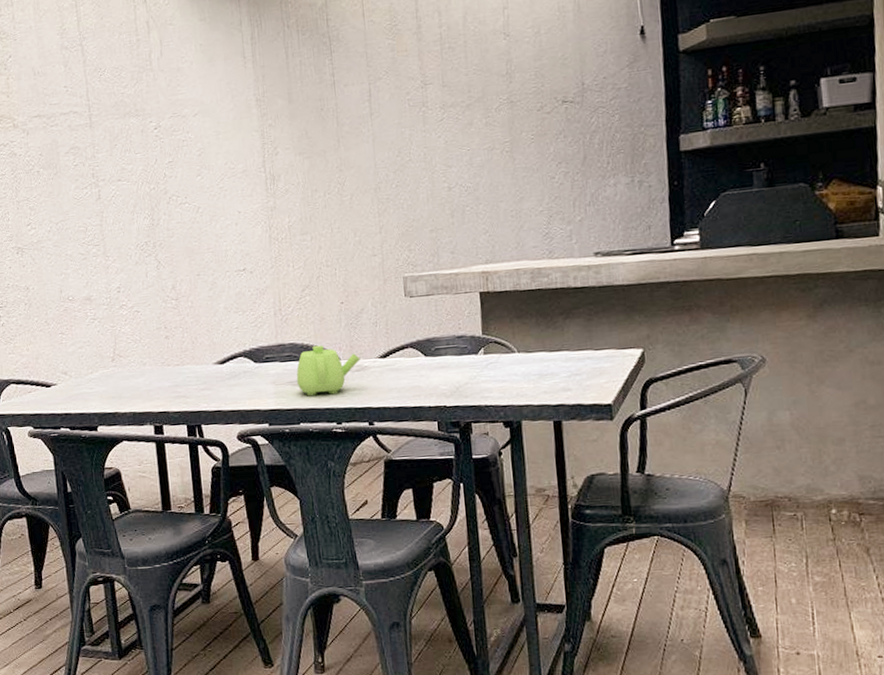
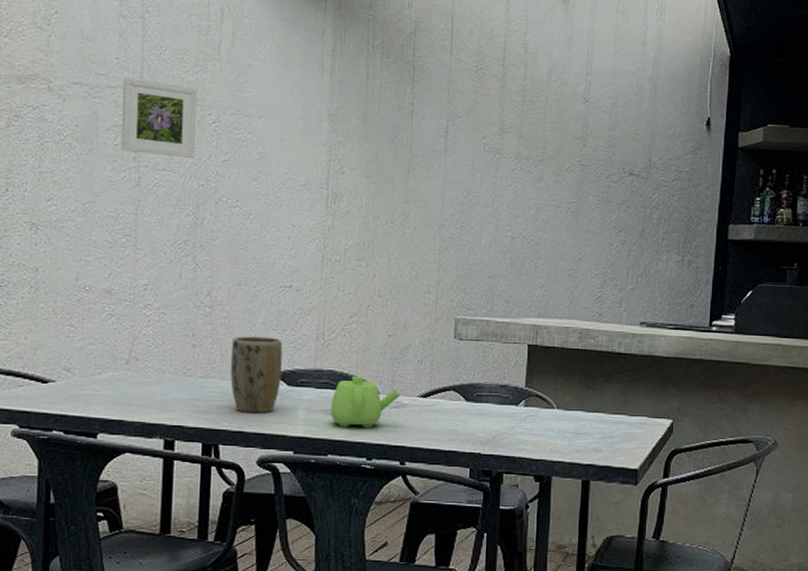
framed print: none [73,99,144,170] -> present [120,77,197,158]
plant pot: none [200,319,249,393] -> present [230,336,283,414]

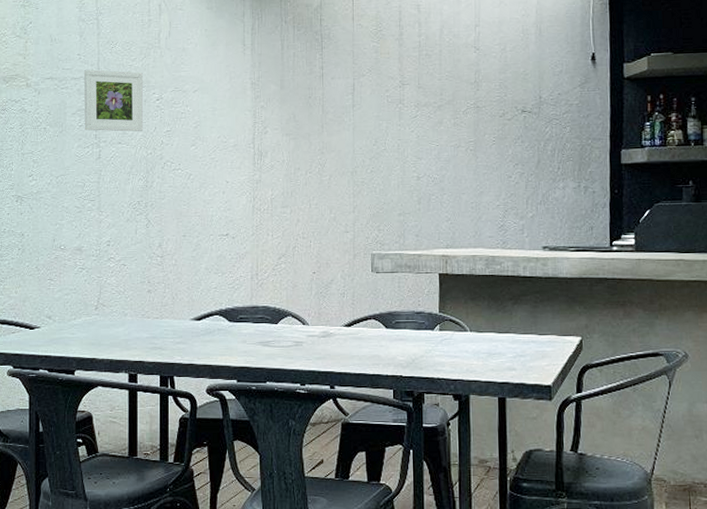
plant pot: present [230,336,283,414] -> none [180,280,223,348]
teapot: present [330,375,400,429] -> none [266,310,327,357]

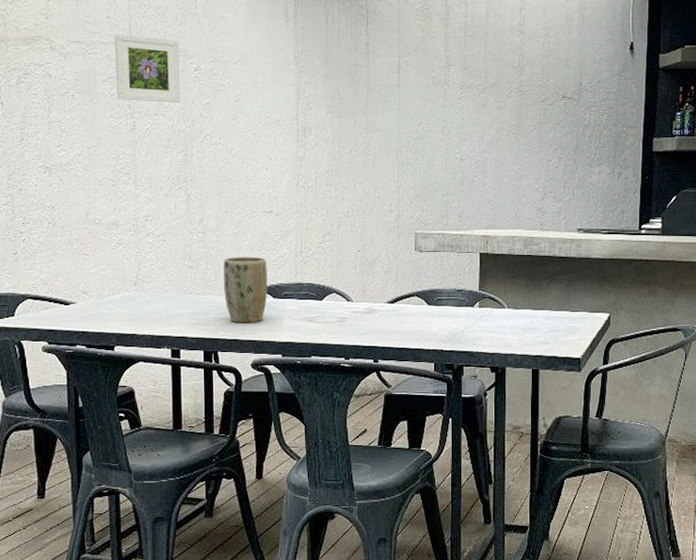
plant pot: none [180,280,223,348] -> present [223,256,268,323]

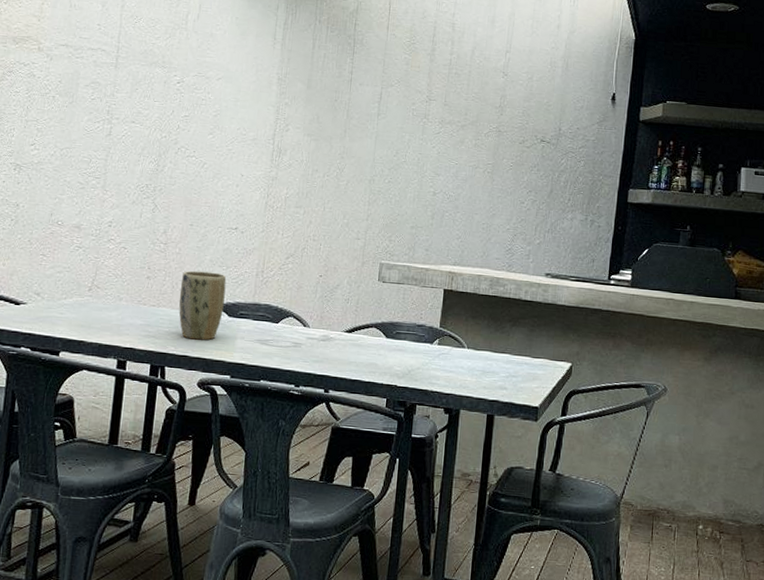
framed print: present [115,33,181,103] -> none [96,41,166,113]

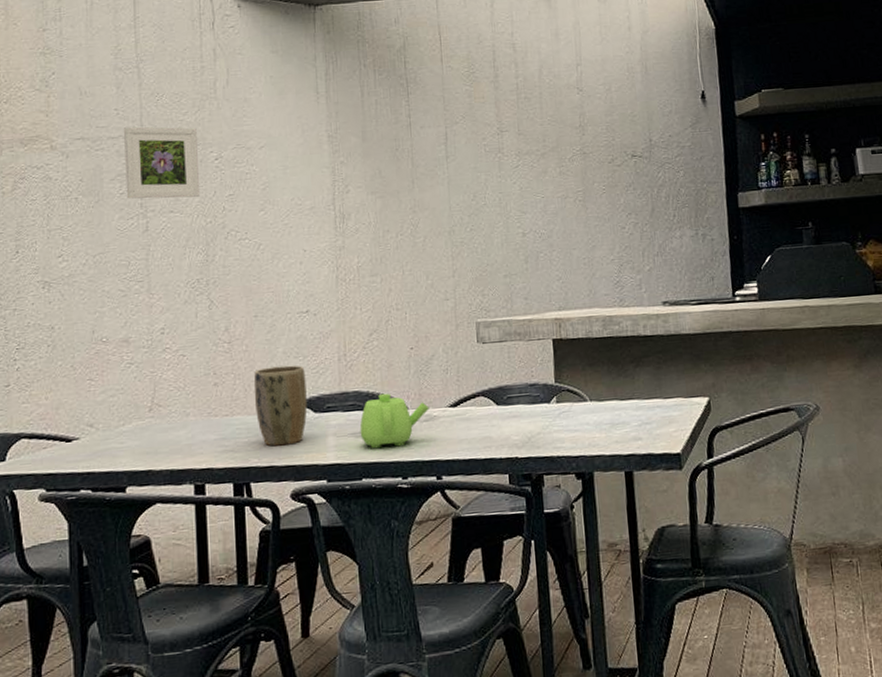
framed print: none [96,41,166,113] -> present [124,126,201,199]
teapot: none [264,310,328,359] -> present [359,393,429,449]

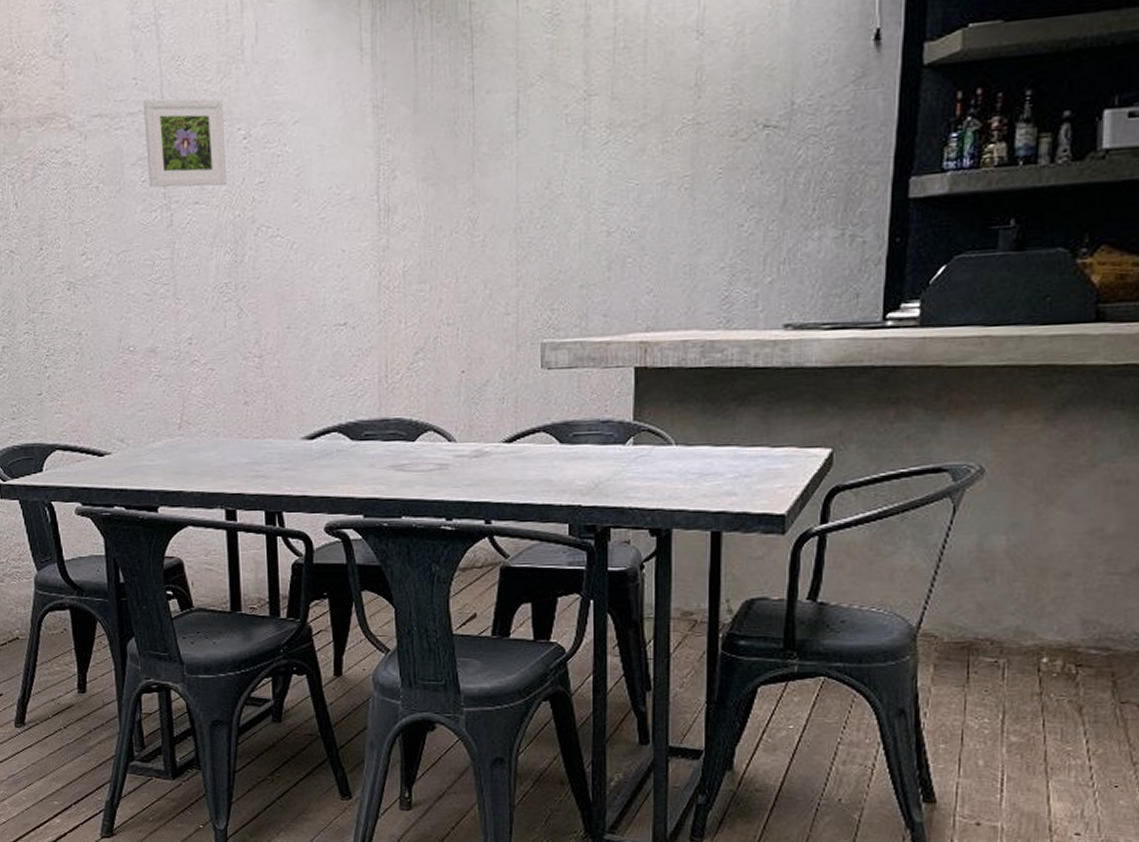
plant pot: present [254,365,308,447] -> none [286,385,344,475]
teapot: present [359,393,429,449] -> none [400,422,480,485]

